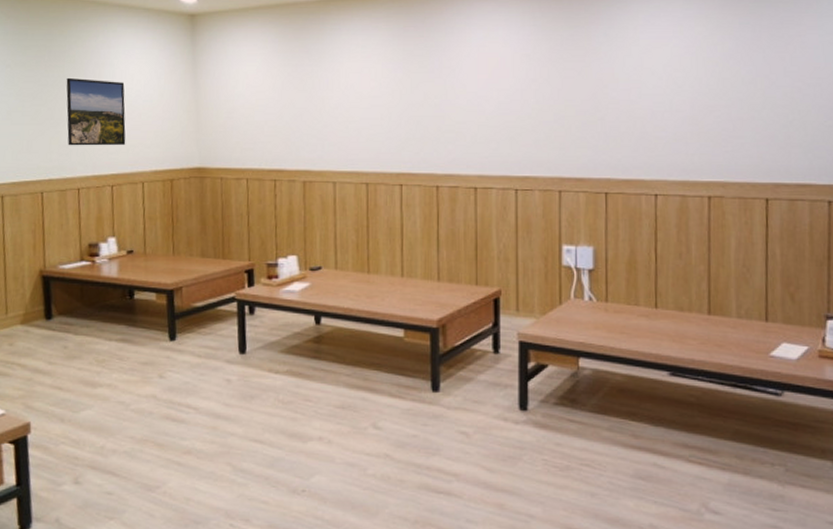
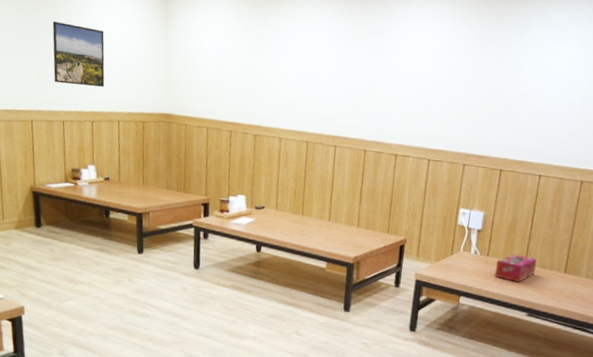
tissue box: none [618,295,670,332] -> present [494,253,537,282]

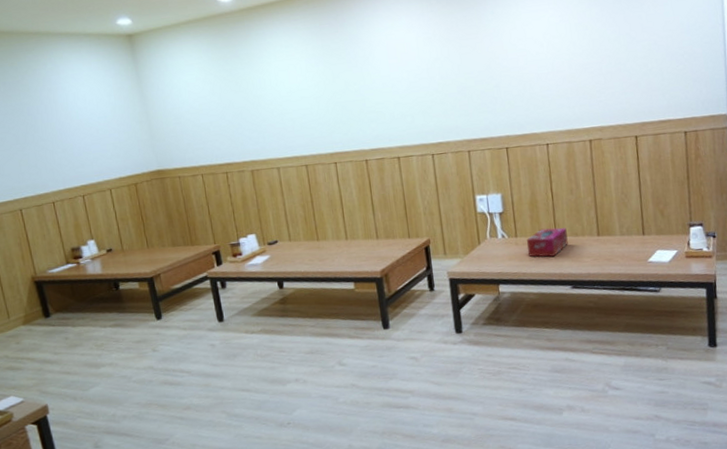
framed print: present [52,20,105,87] -> none [24,103,89,166]

